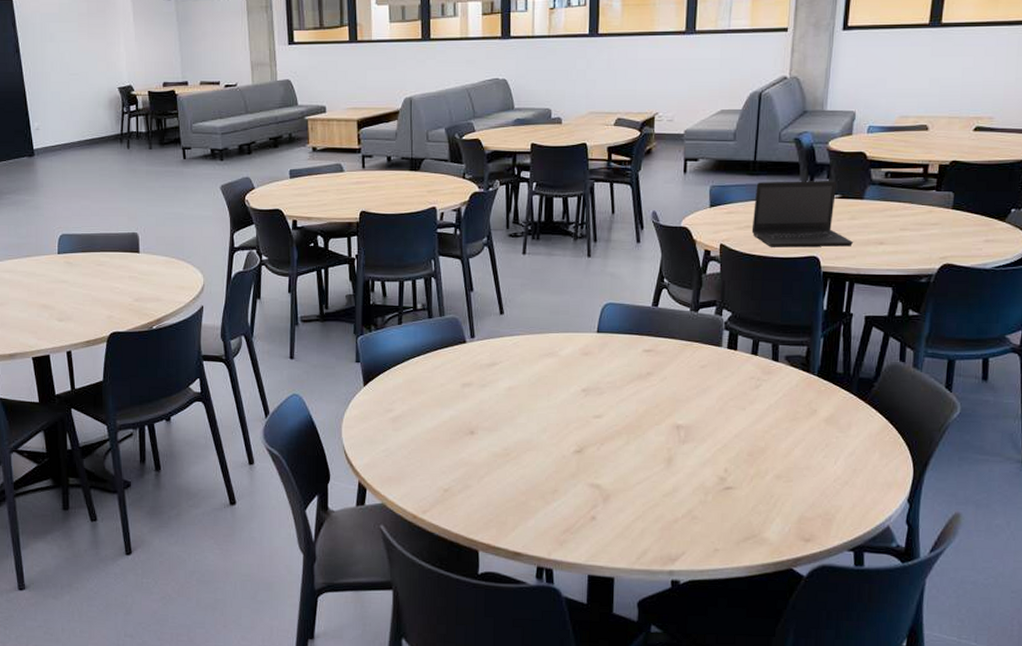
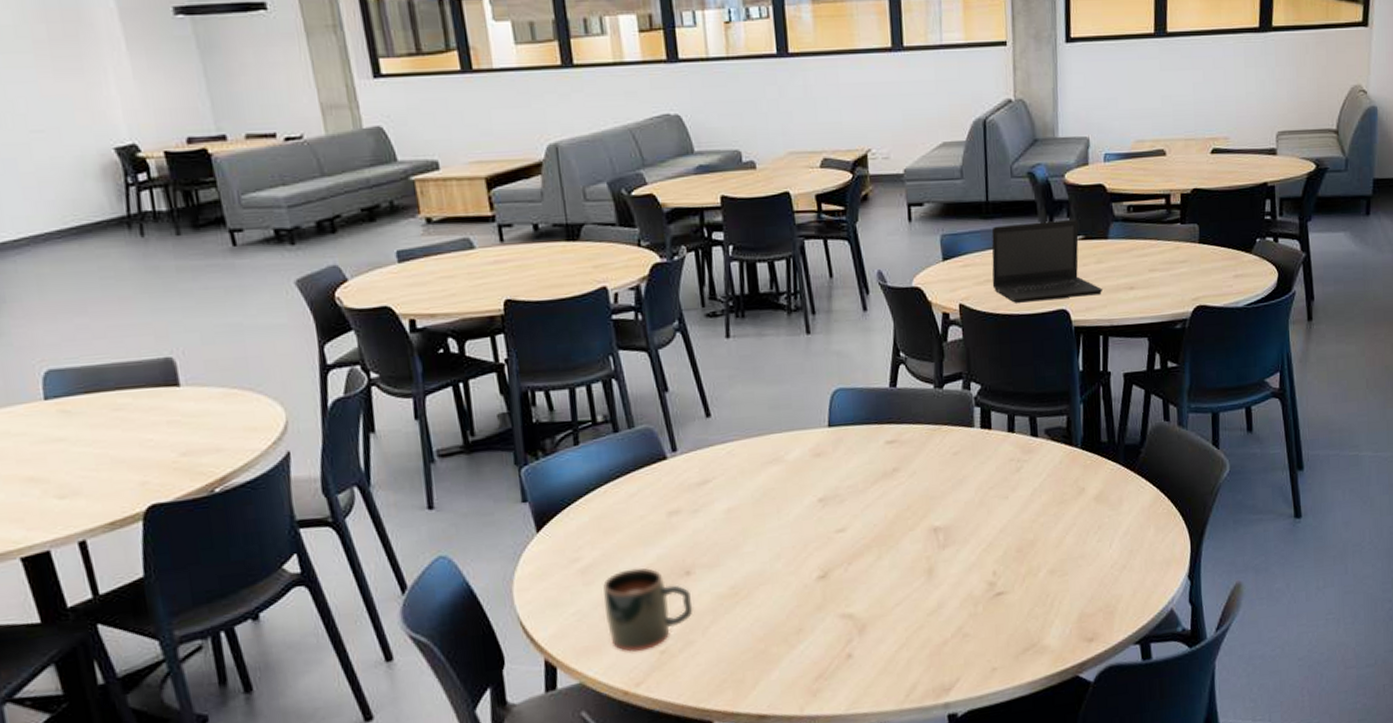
mug: none [406,423,473,486] -> present [603,567,693,652]

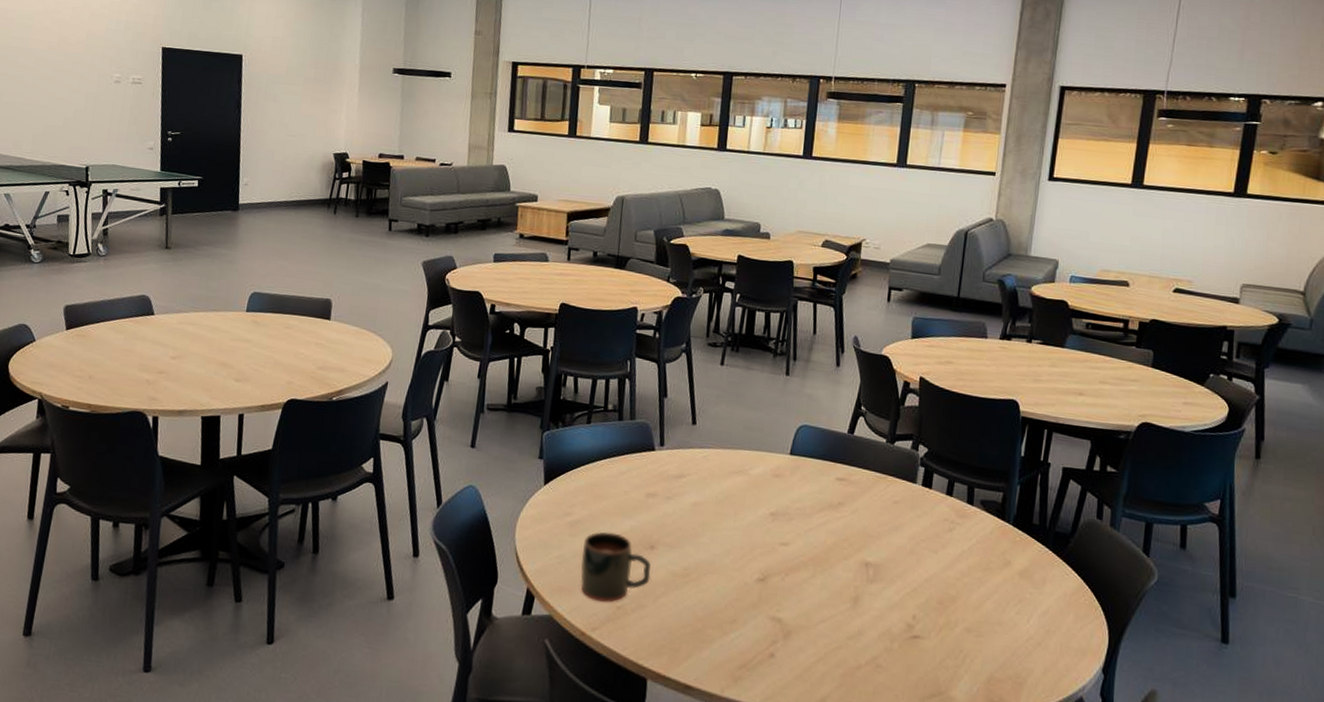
laptop: present [991,219,1103,303] -> none [952,319,1054,394]

